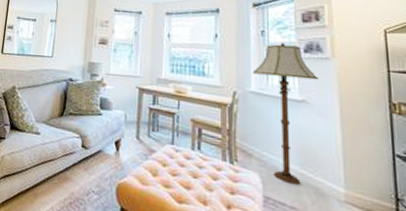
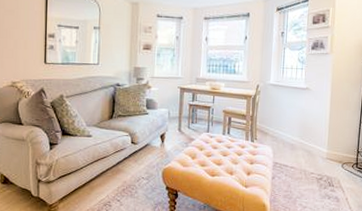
floor lamp: present [252,42,319,184] -> none [272,41,320,151]

